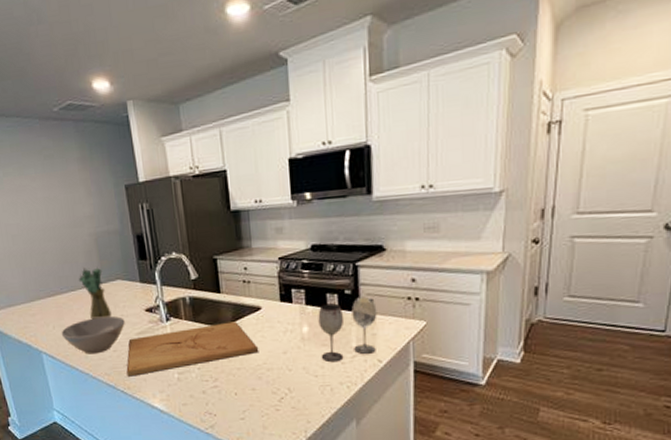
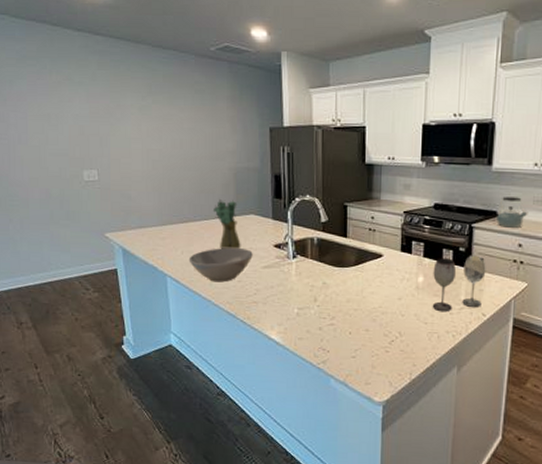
cutting board: present [126,322,259,377] -> none [248,265,376,308]
kettle: none [383,226,419,262] -> present [497,197,528,228]

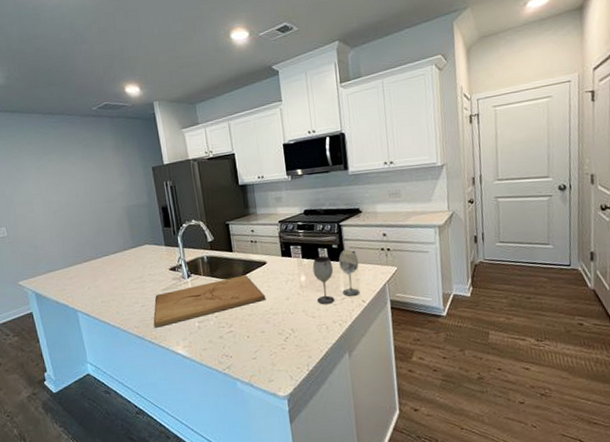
bowl: present [188,247,253,282] -> none [95,276,152,310]
vase: present [214,199,241,250] -> none [112,234,141,280]
cutting board: none [248,265,376,308] -> present [153,275,266,328]
kettle: present [497,197,528,228] -> none [360,193,387,221]

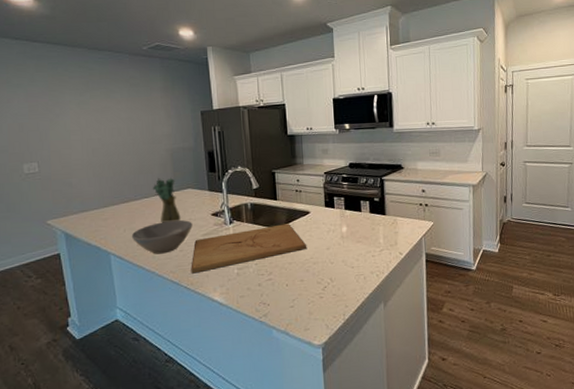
bowl: none [95,276,152,310] -> present [131,220,193,254]
vase: none [112,234,141,280] -> present [153,177,181,223]
wineglass: present [312,249,360,305] -> none [354,203,398,256]

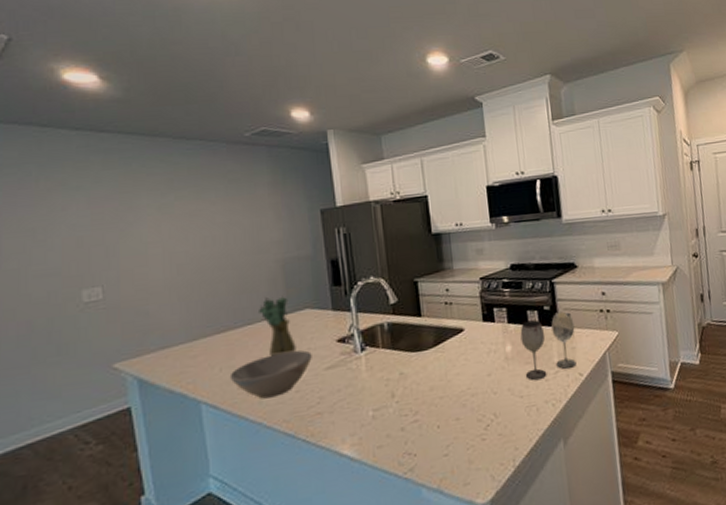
cutting board: present [191,224,307,274] -> none [310,346,463,422]
wineglass: none [354,203,398,256] -> present [520,311,577,381]

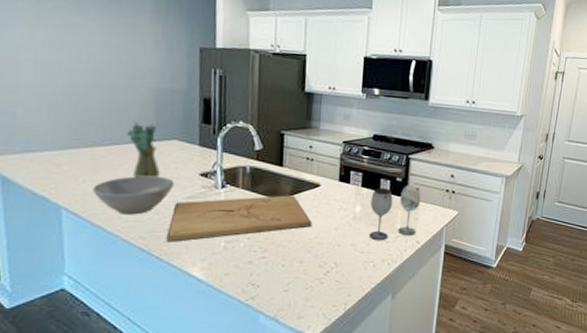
cutting board: none [310,346,463,422] -> present [166,195,313,242]

